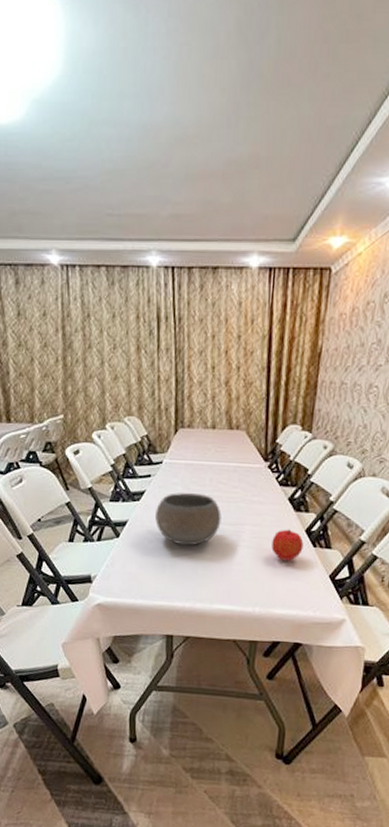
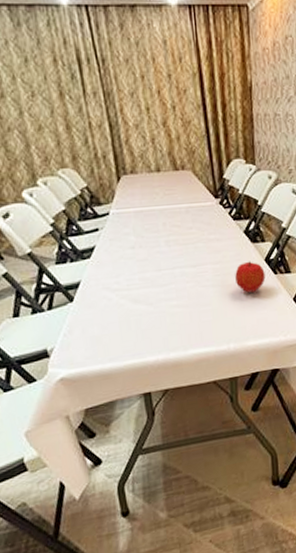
bowl: present [155,493,222,546] -> none [110,240,182,297]

